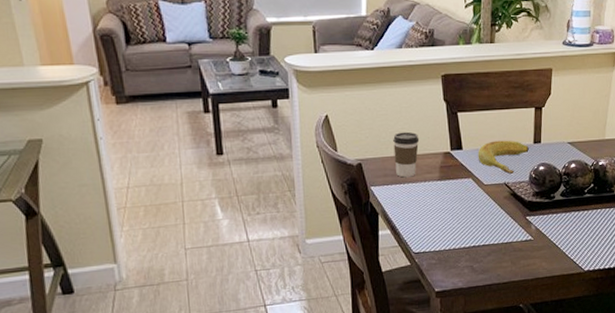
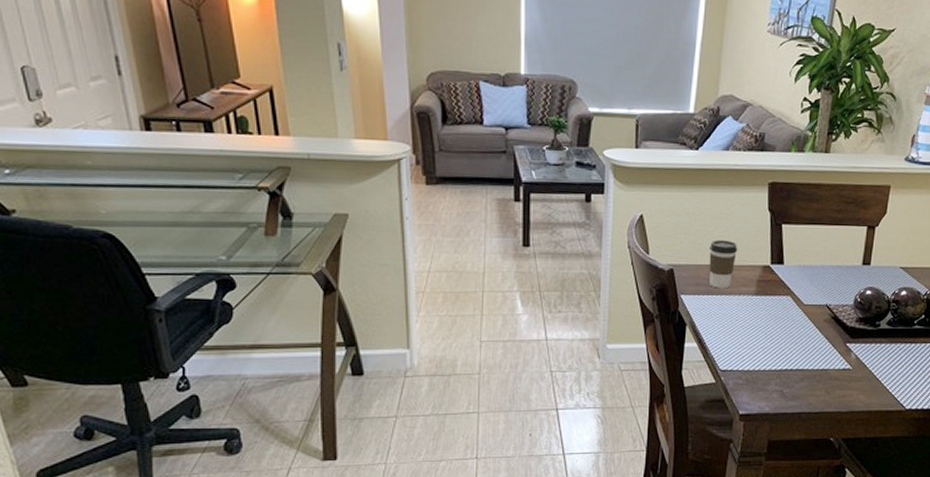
banana: present [478,140,529,174] -> none [799,258,857,295]

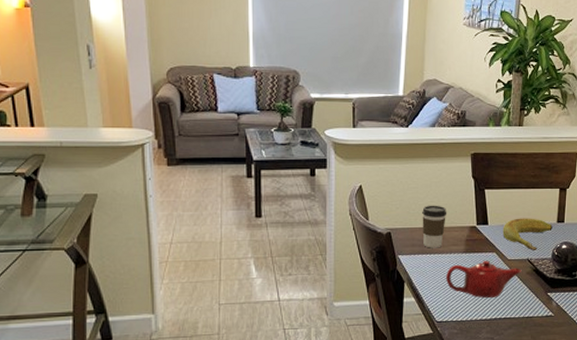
teapot: none [733,305,819,346] -> present [446,261,522,298]
banana: none [799,258,857,295] -> present [502,218,552,250]

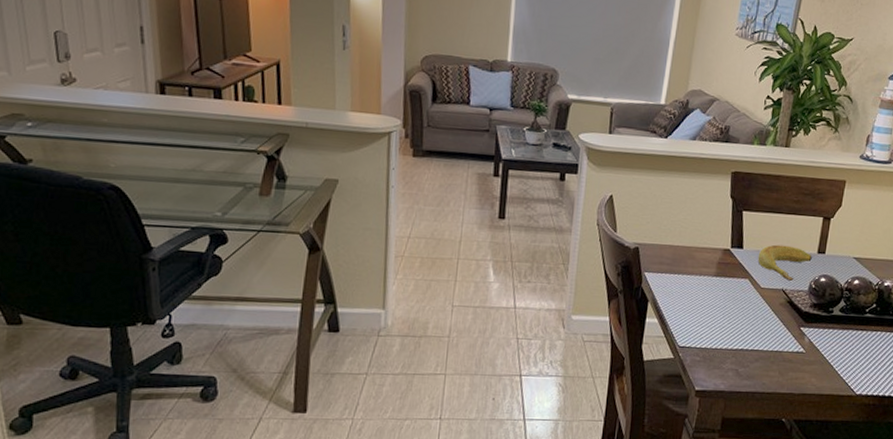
coffee cup: present [422,205,447,248] -> none [672,222,701,269]
teapot: present [446,261,522,298] -> none [693,287,775,327]

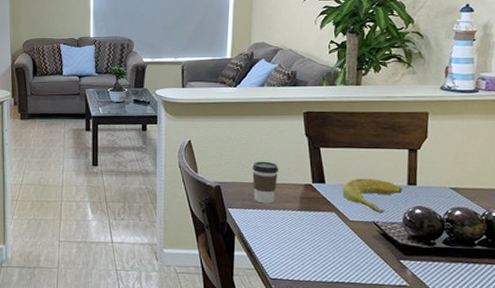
coffee cup: none [672,222,701,269] -> present [252,161,279,204]

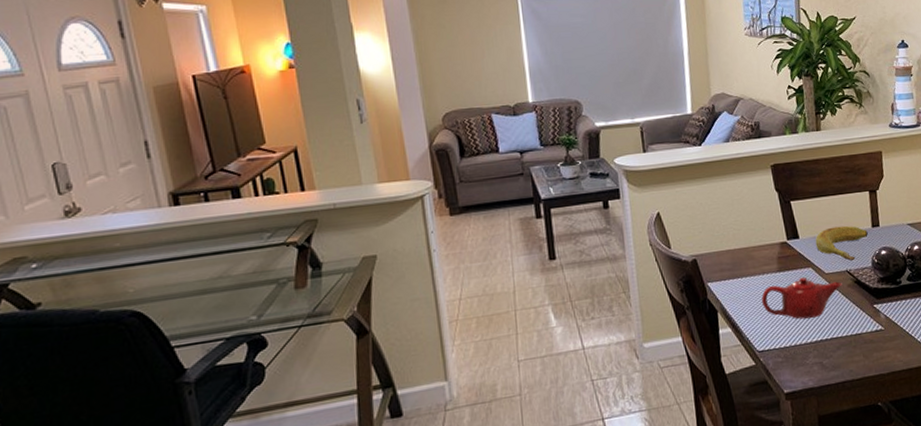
coffee cup: present [252,161,279,204] -> none [727,223,754,272]
teapot: none [280,220,367,259] -> present [761,277,843,319]

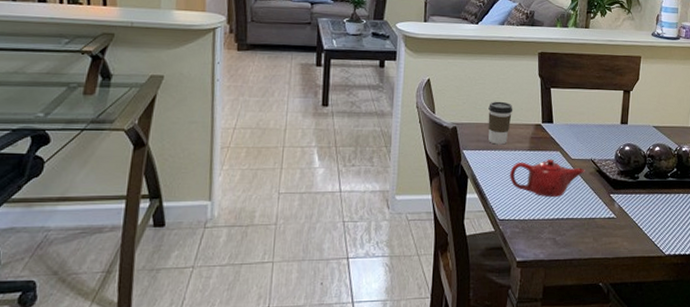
coffee cup: none [727,223,754,272] -> present [488,101,513,145]
banana: present [815,225,868,261] -> none [567,118,616,151]

